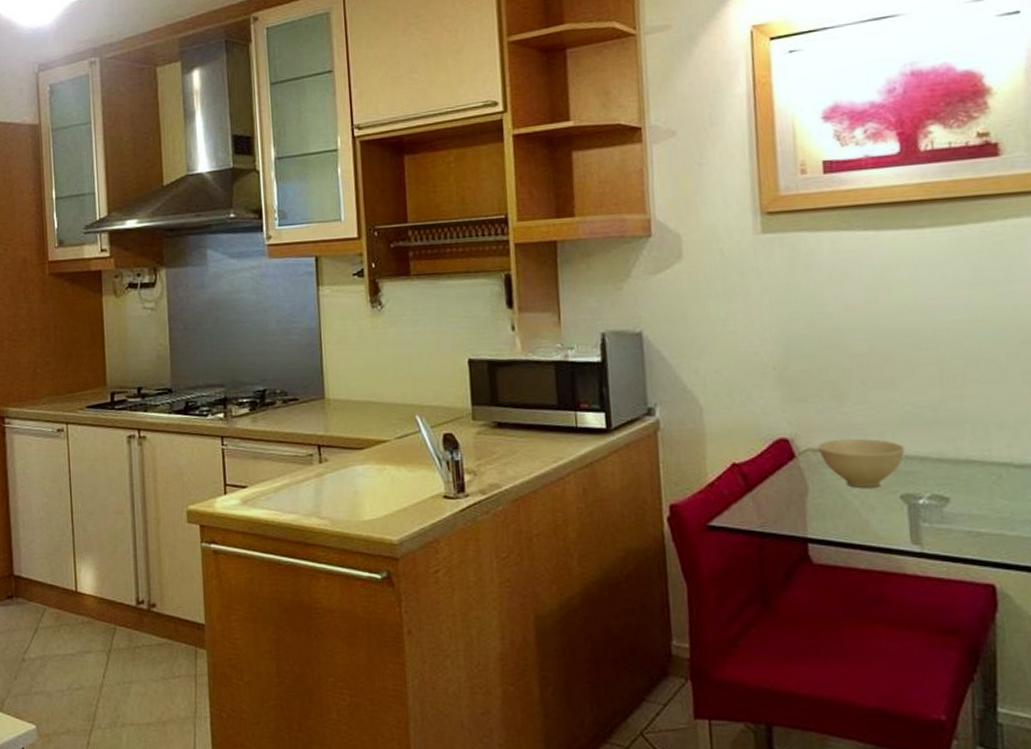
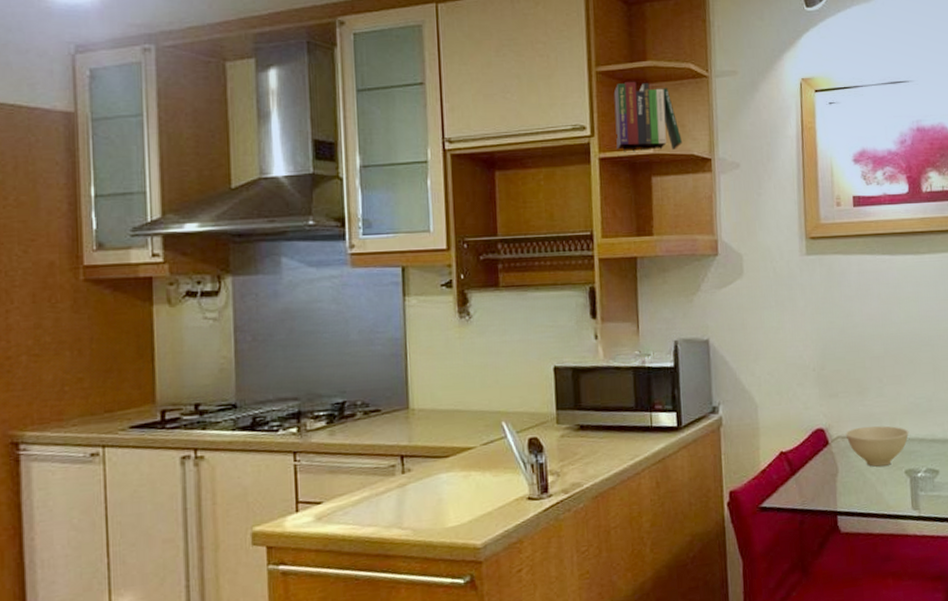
books: none [527,48,606,125] -> present [613,82,682,151]

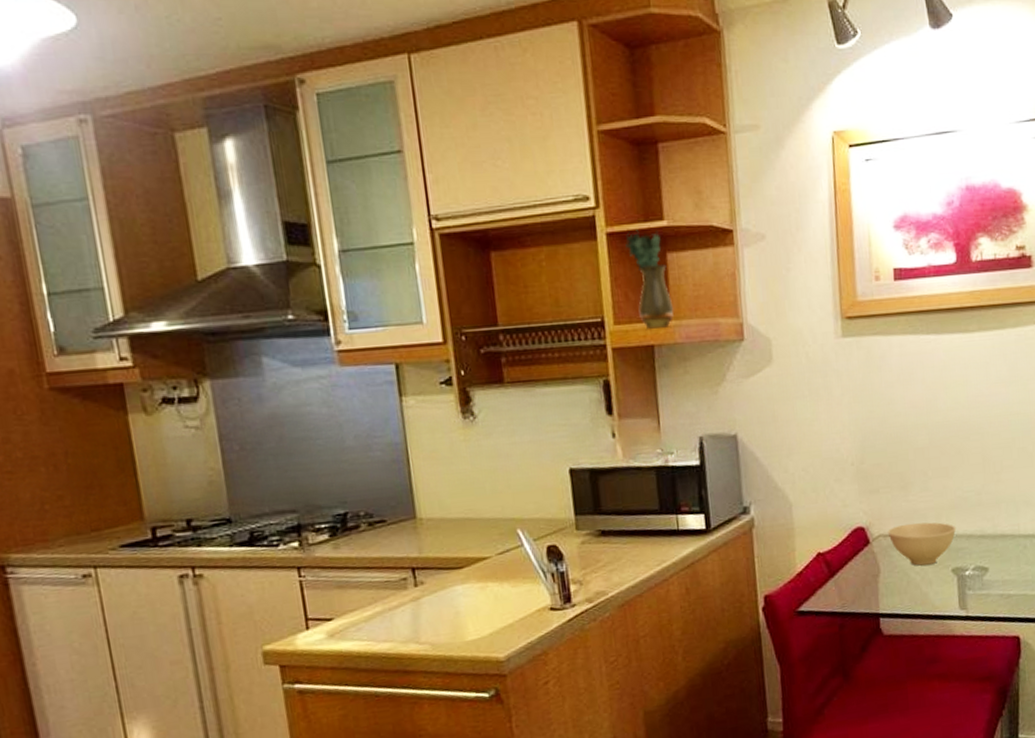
books: present [613,82,682,151] -> none [619,142,699,224]
vase: none [616,156,656,244] -> present [625,230,674,330]

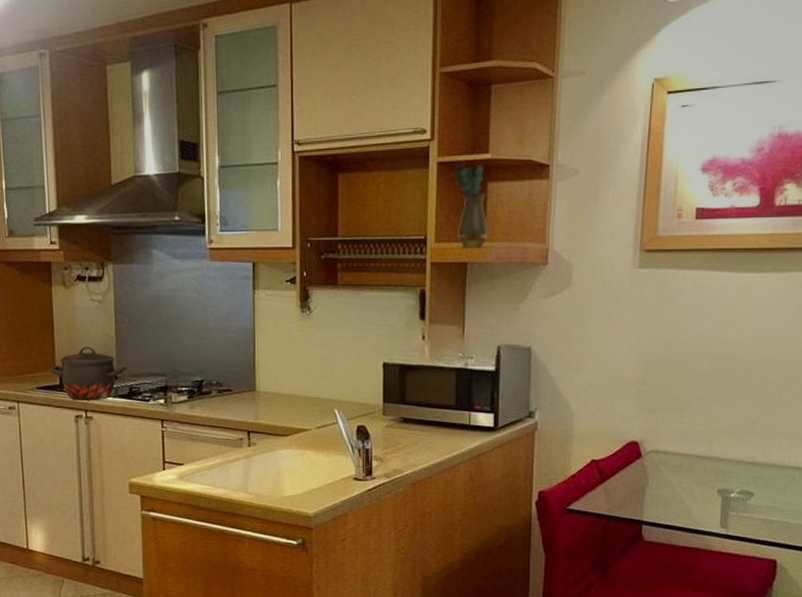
cooking pot: none [133,486,245,556] -> present [48,347,127,400]
bowl: present [887,522,957,566] -> none [659,443,727,483]

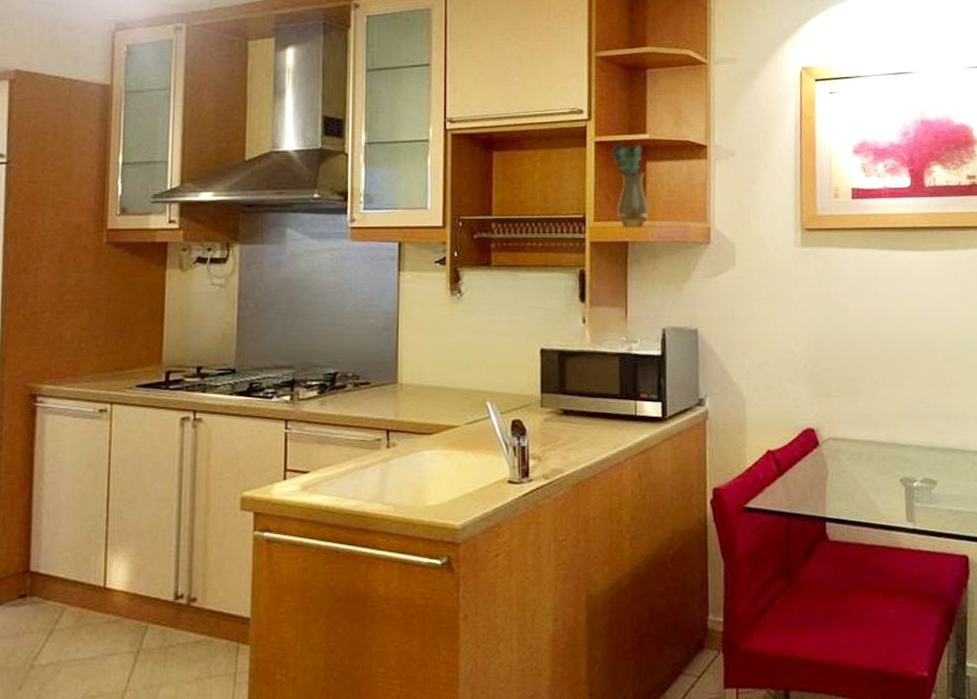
cooking pot: present [48,347,127,400] -> none [152,337,249,400]

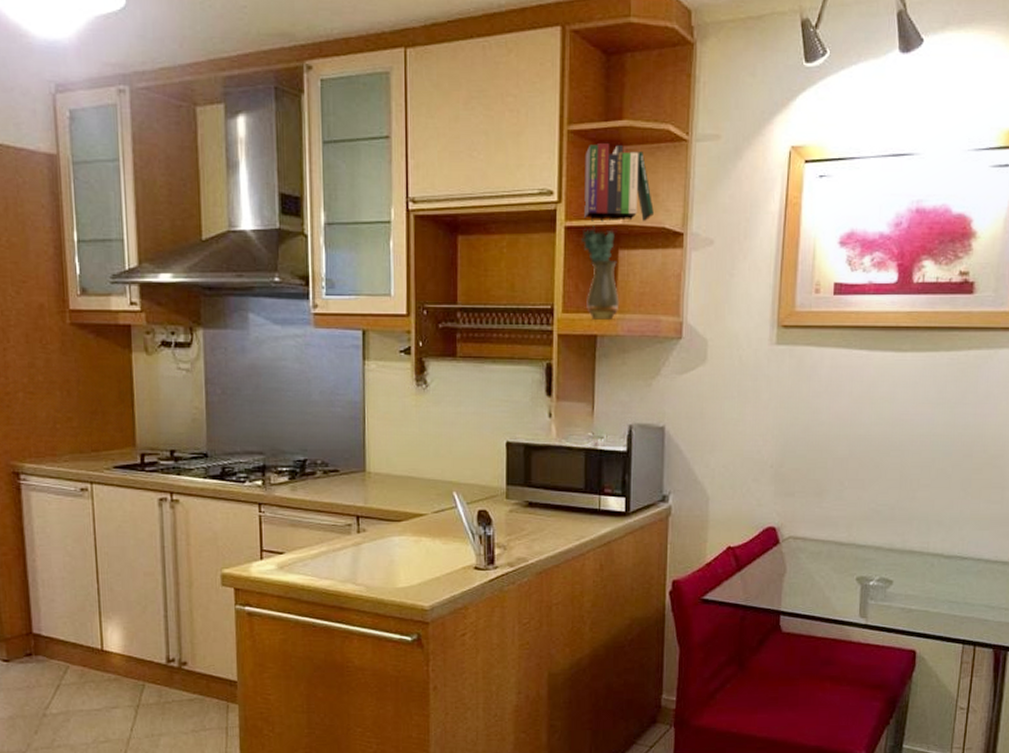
books: none [612,67,678,135] -> present [584,143,654,221]

